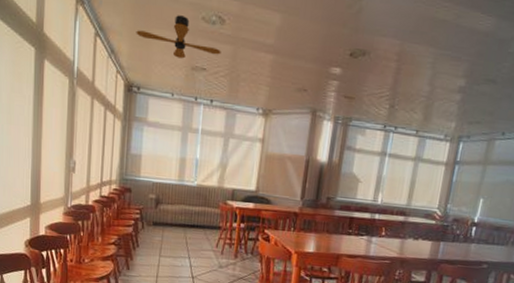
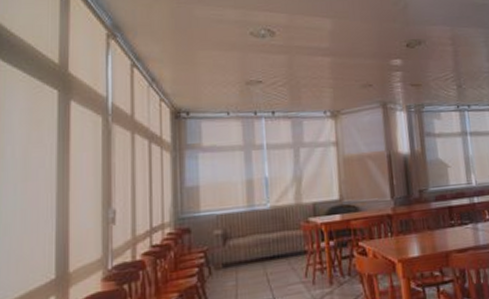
ceiling fan: present [136,15,221,59] -> none [179,34,276,76]

